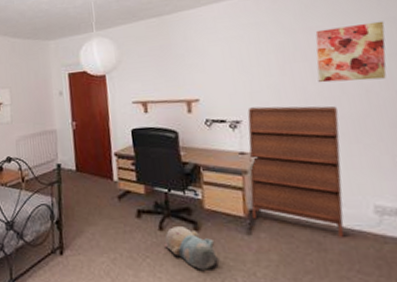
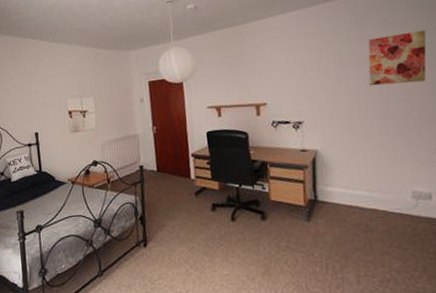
plush toy: present [164,226,216,270] -> none [236,217,281,254]
shoe cabinet: present [247,106,344,238] -> none [308,106,387,221]

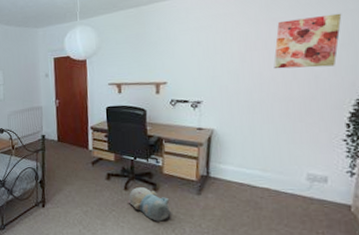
plush toy: none [236,217,281,254] -> present [128,187,170,222]

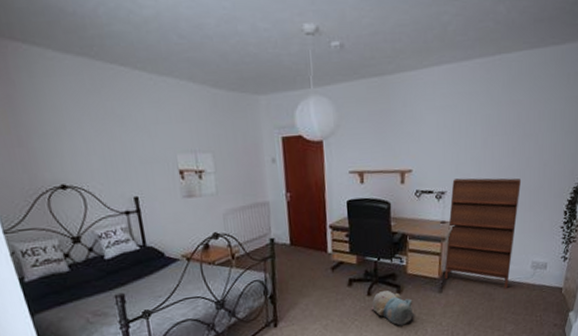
shoe cabinet: none [203,89,288,199] -> present [445,178,522,289]
wall art: present [273,13,342,69] -> none [511,99,569,156]

